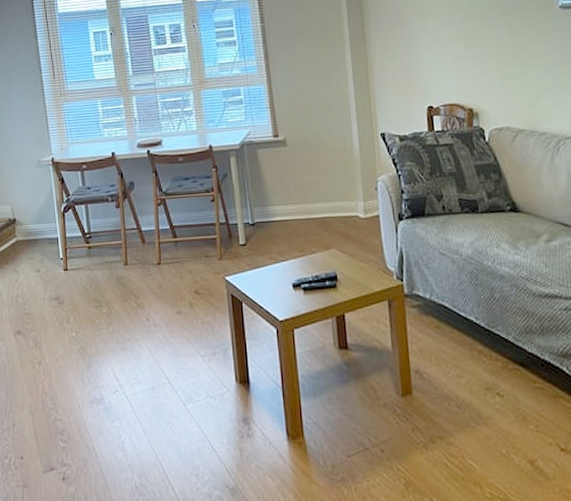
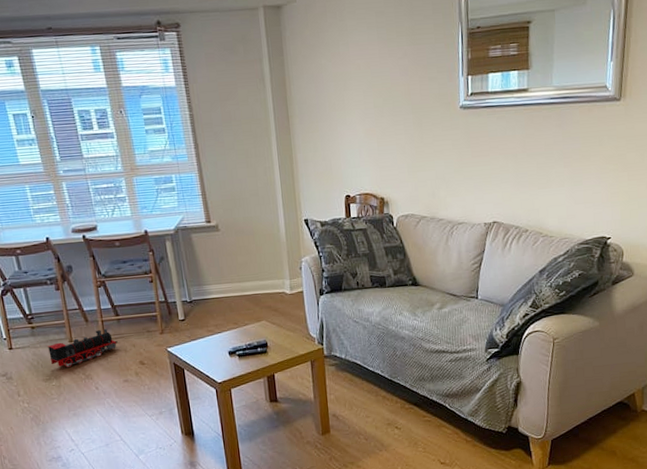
toy train: none [101,251,174,293] -> present [47,328,118,367]

